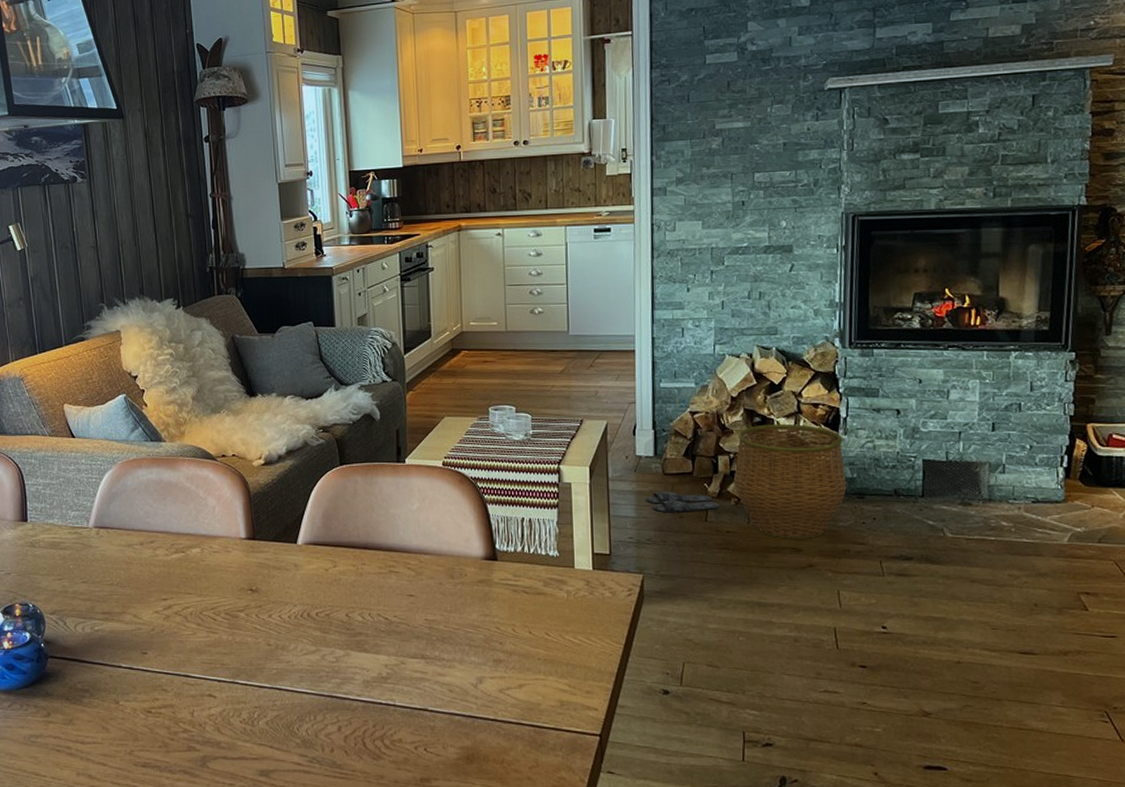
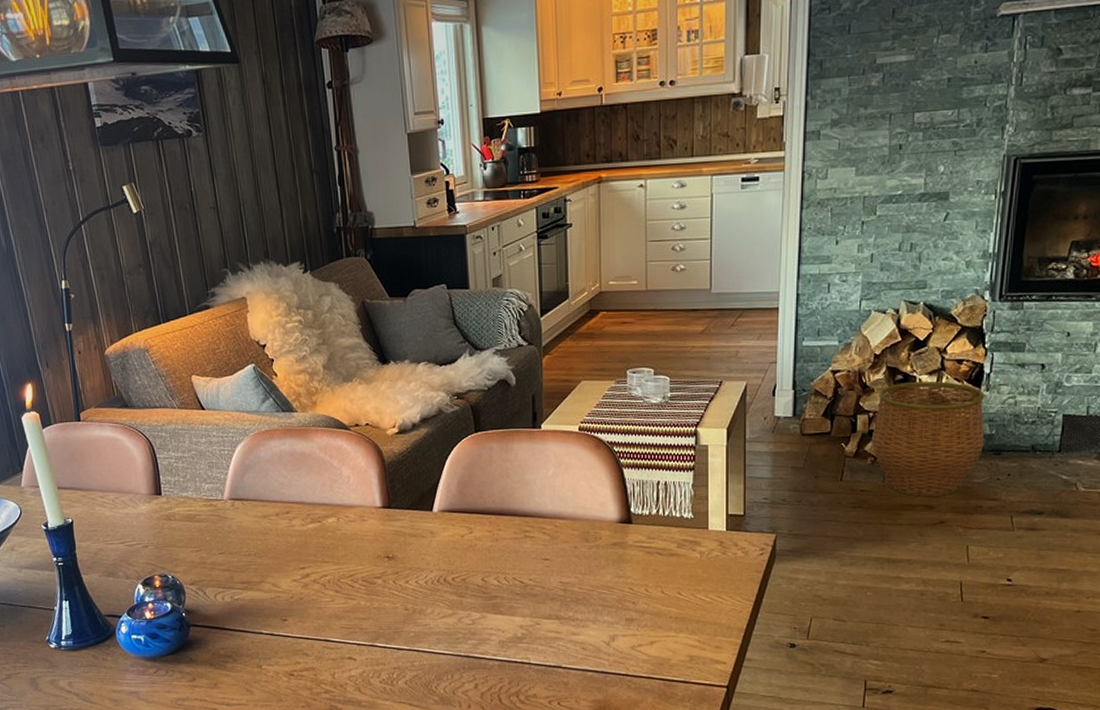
slippers: present [645,491,719,513] -> none [781,451,855,473]

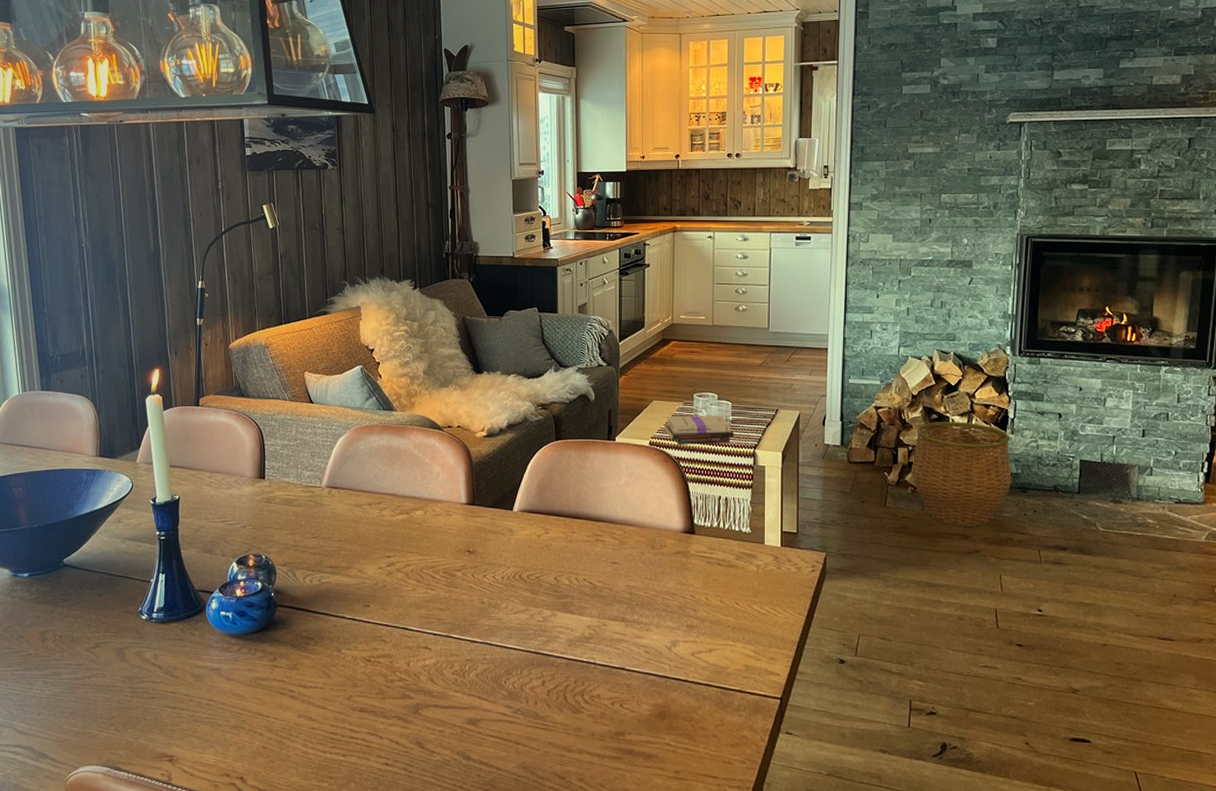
books: none [594,392,673,428] -> present [663,415,734,445]

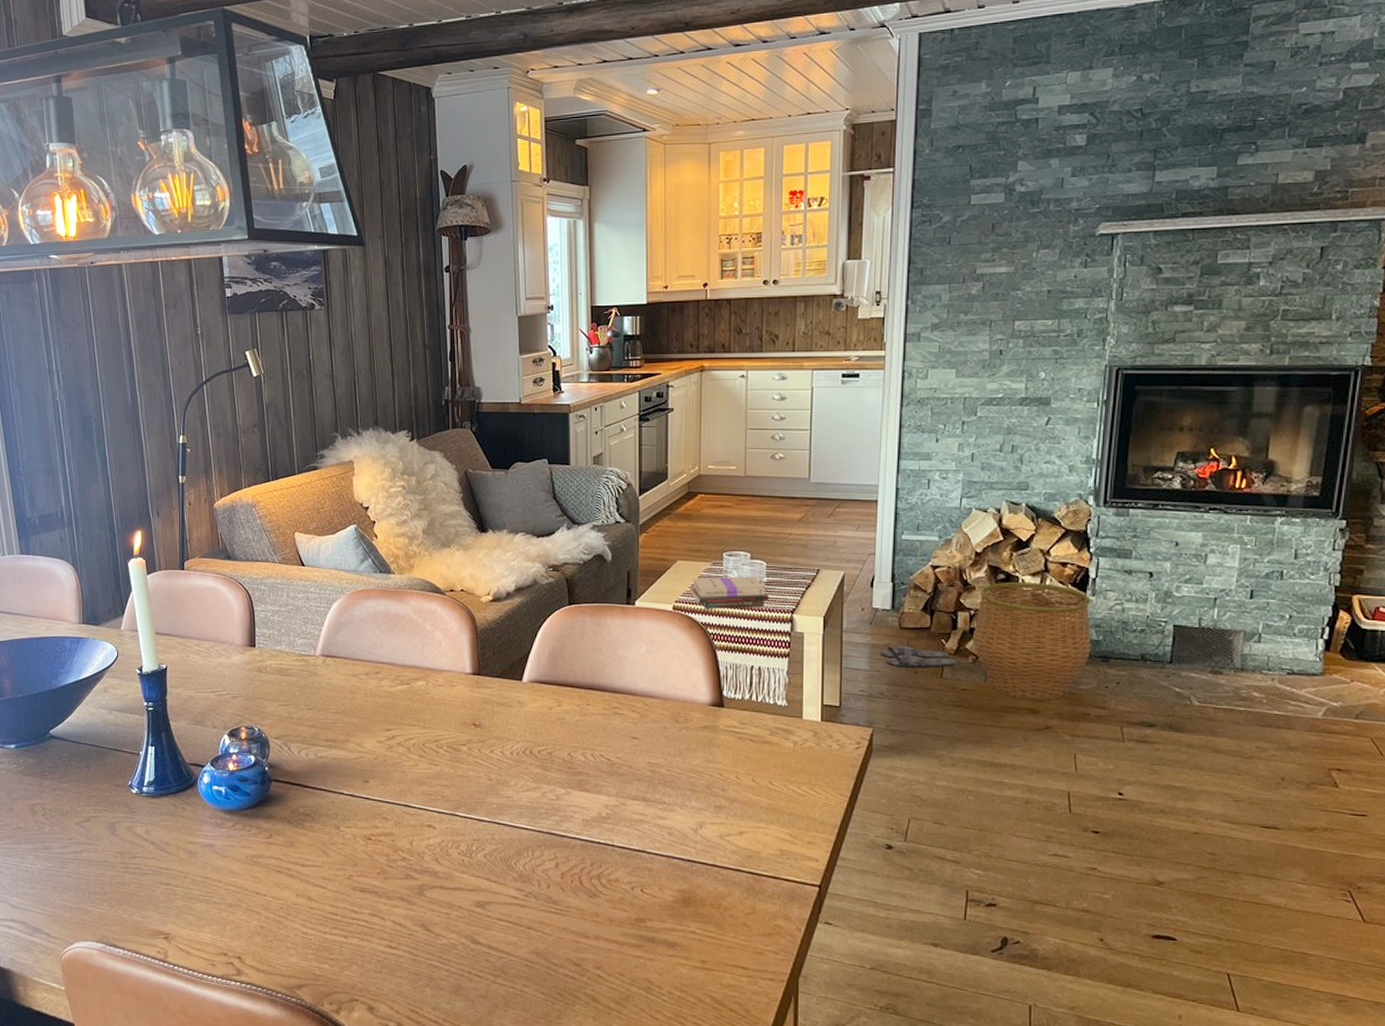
slippers: none [831,477,897,498] -> present [879,645,956,668]

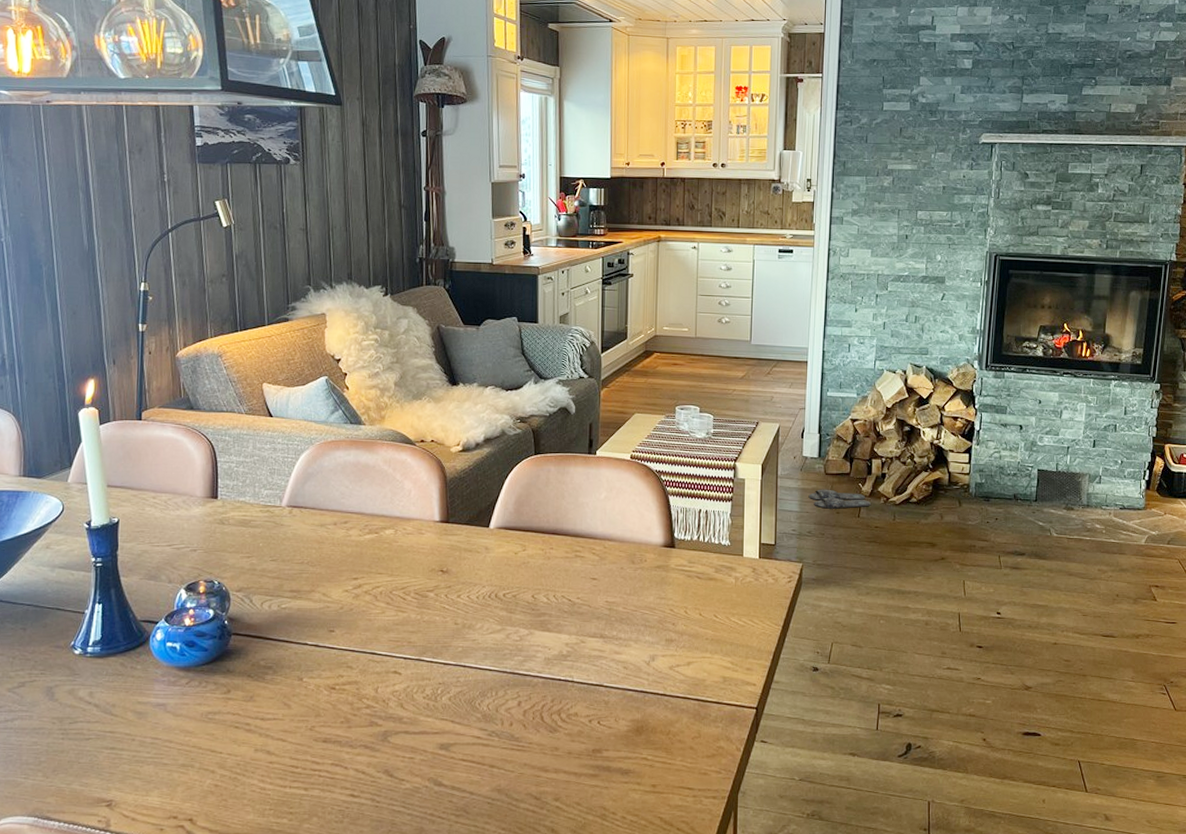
books: present [689,576,768,609] -> none [645,428,715,458]
basket: present [972,581,1092,700] -> none [883,432,976,535]

